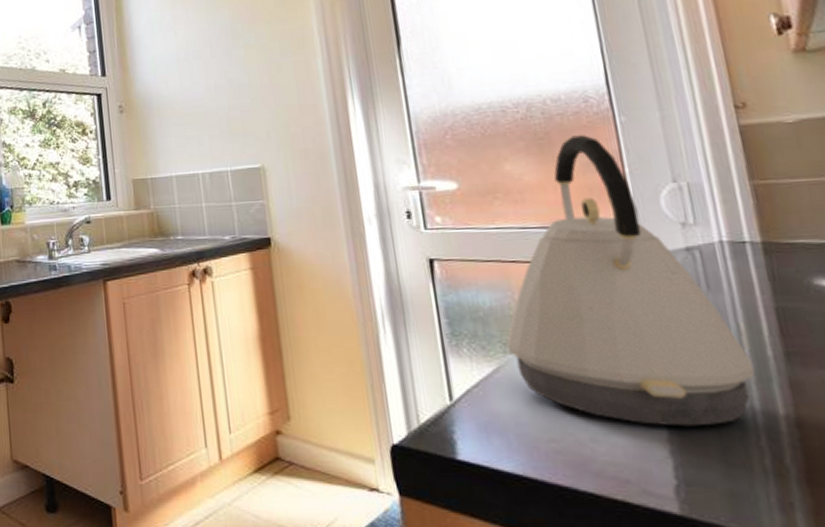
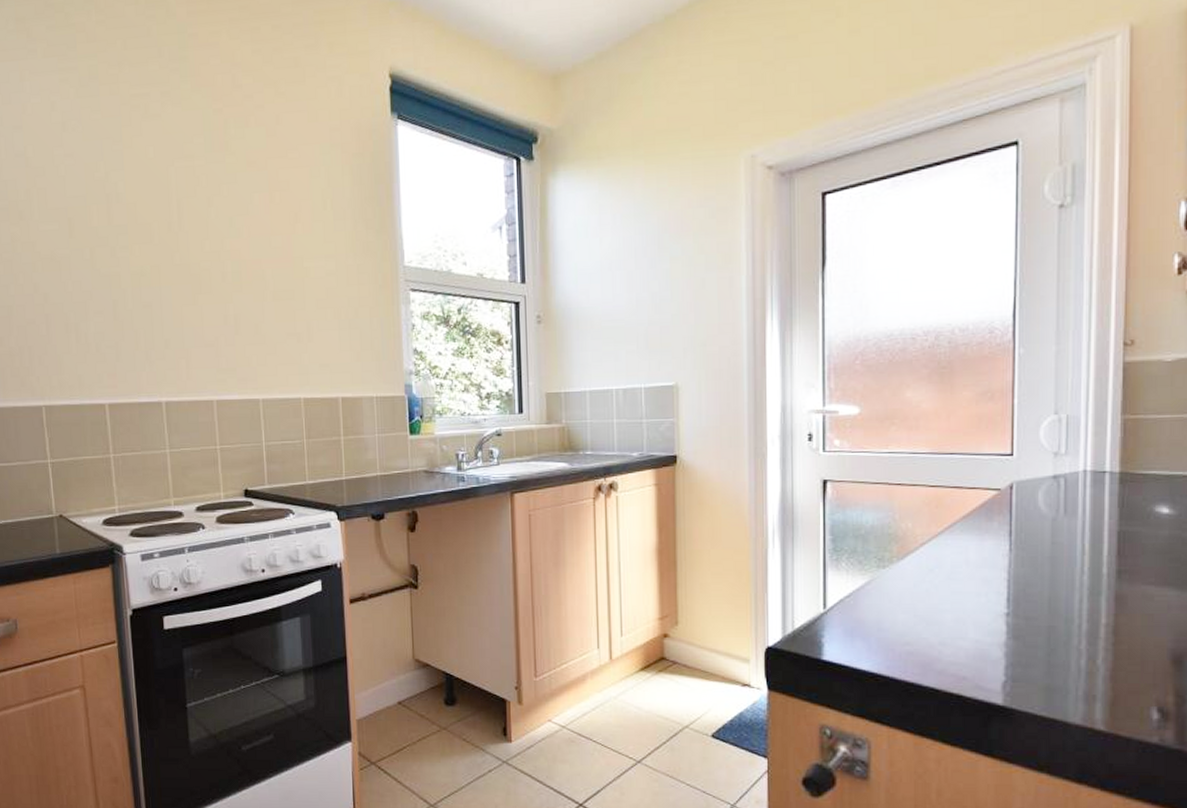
kettle: present [506,135,755,427] -> none [881,365,1089,633]

